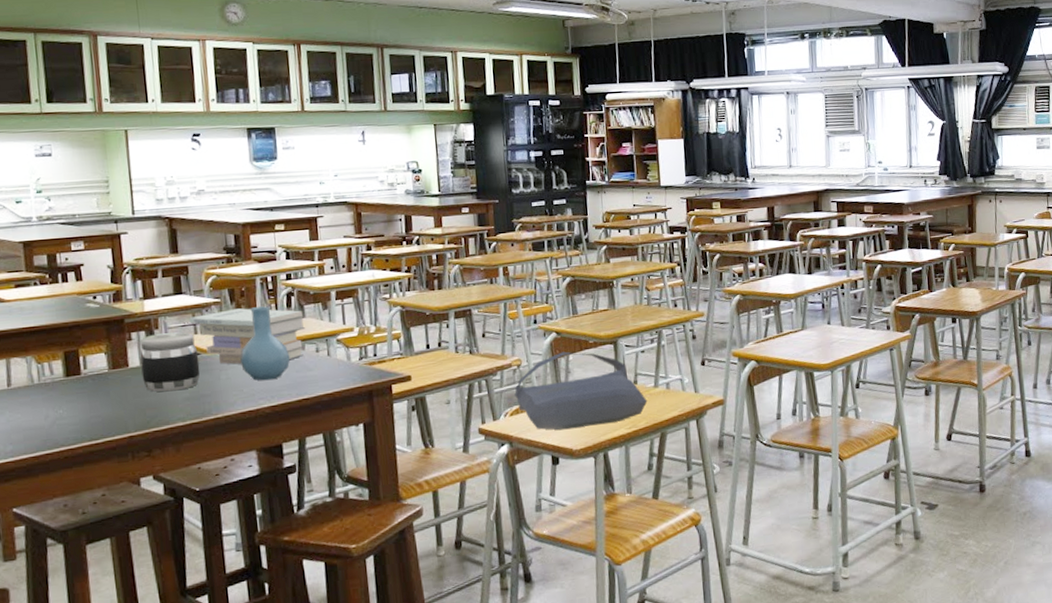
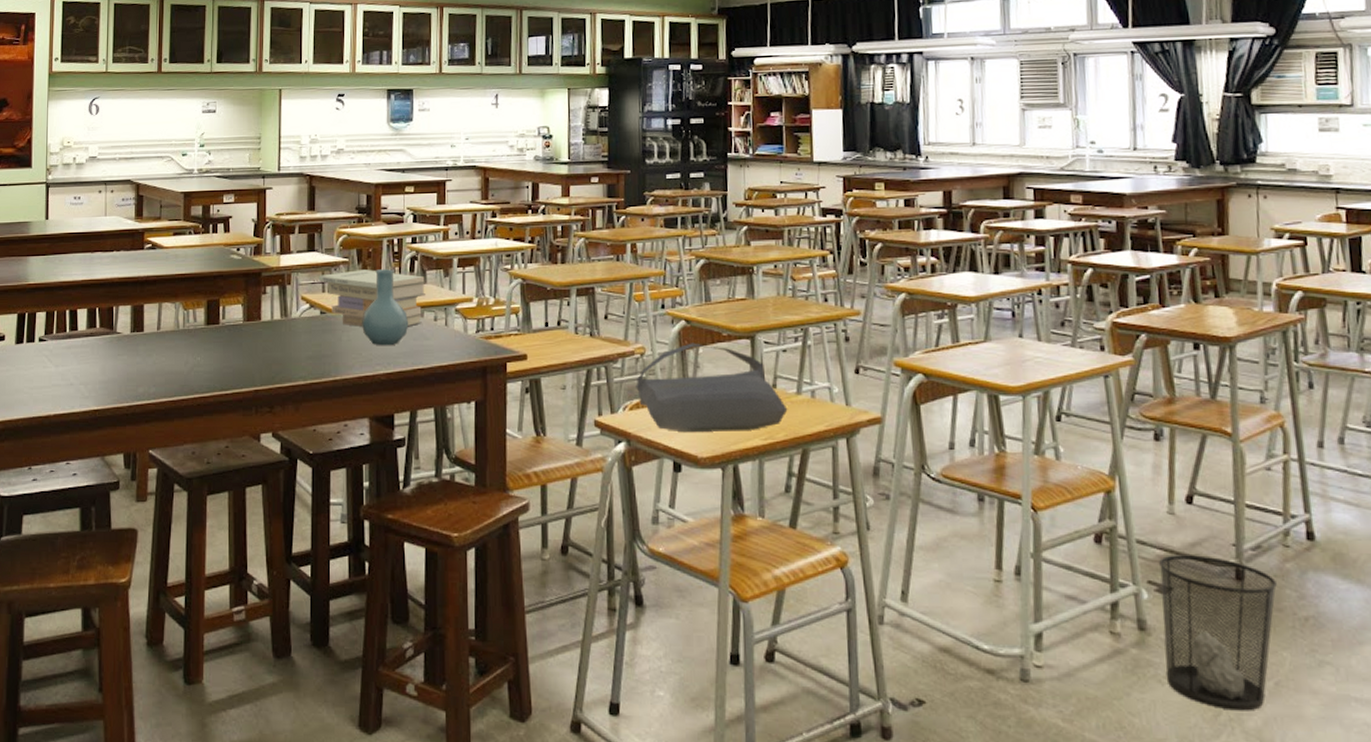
jar: present [140,332,200,392] -> none [272,289,324,349]
waste bin: none [929,477,1006,587] -> present [1159,555,1277,711]

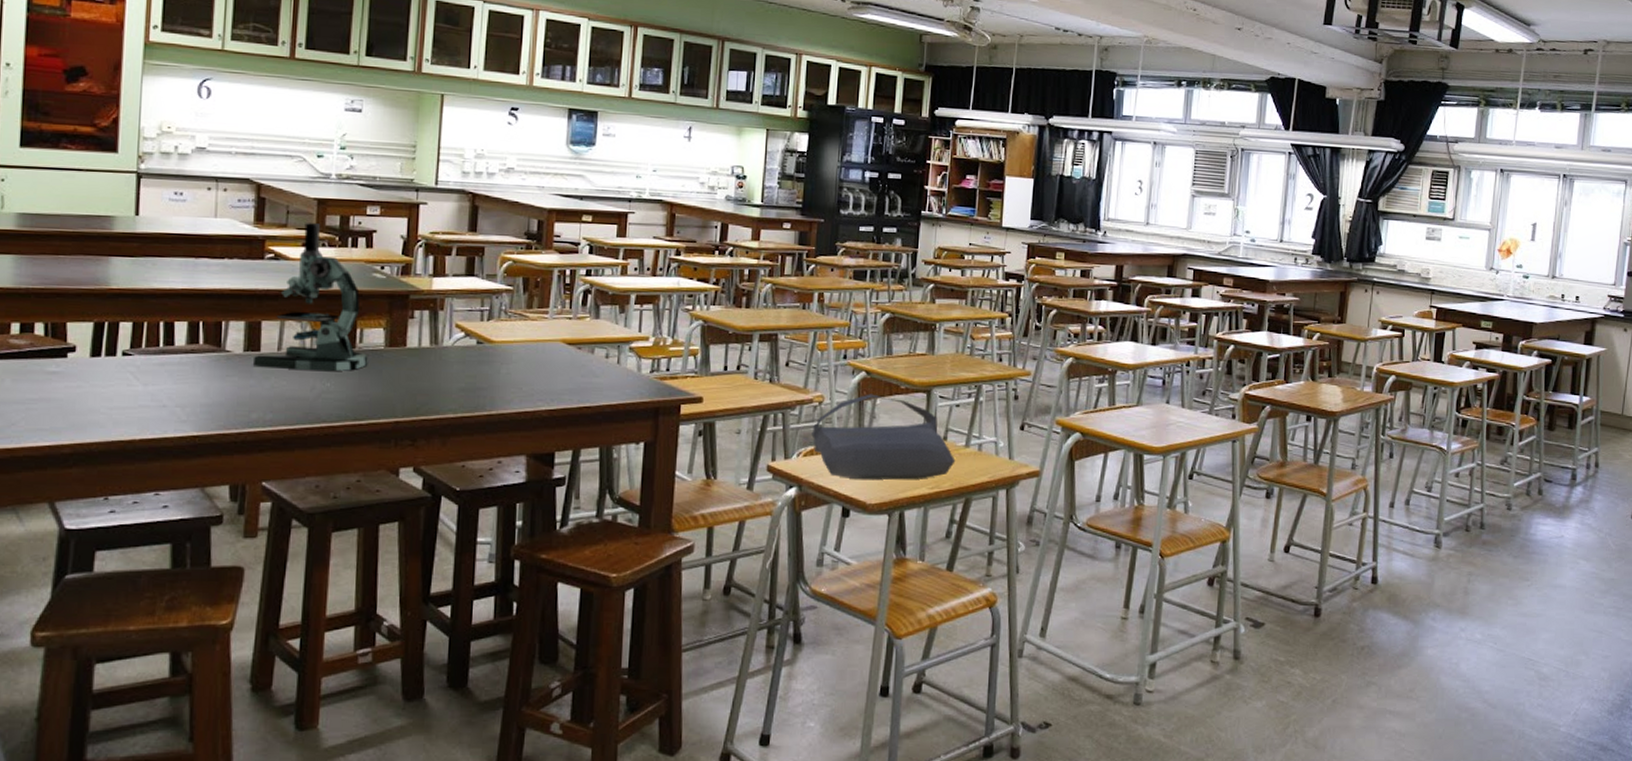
microscope: none [138,214,230,346] -> present [252,223,368,371]
books: present [319,270,426,327] -> none [477,299,600,363]
flask: present [361,269,409,346] -> none [523,300,578,381]
waste bin: present [1159,555,1277,711] -> none [1250,595,1344,724]

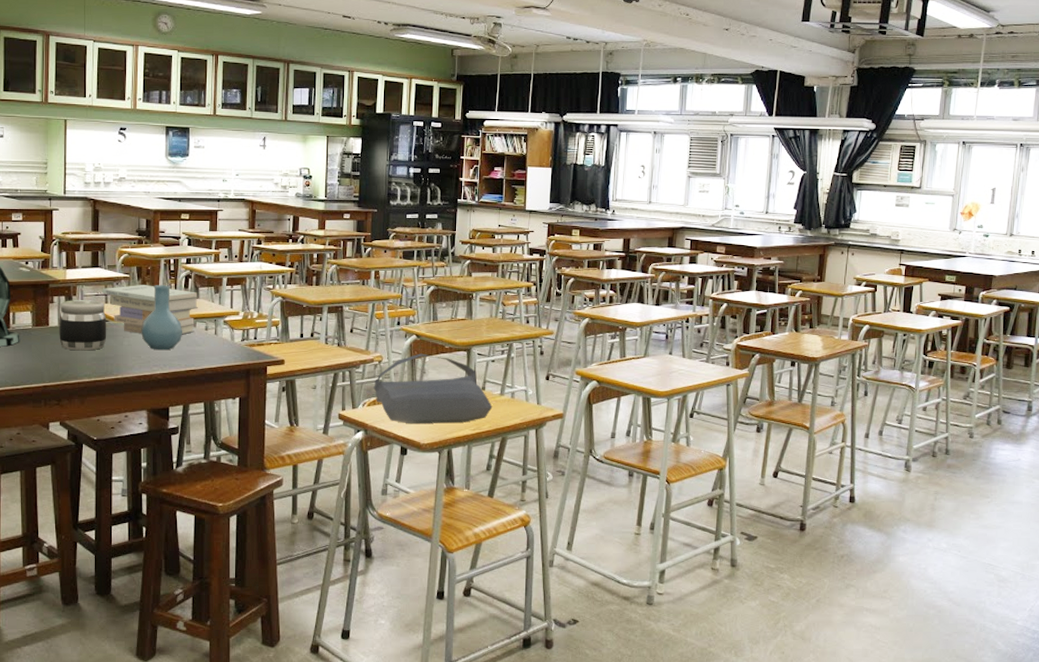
jar: none [419,315,481,379] -> present [59,300,107,351]
books: none [477,299,600,363] -> present [102,285,199,335]
flask: none [523,300,578,381] -> present [140,285,183,350]

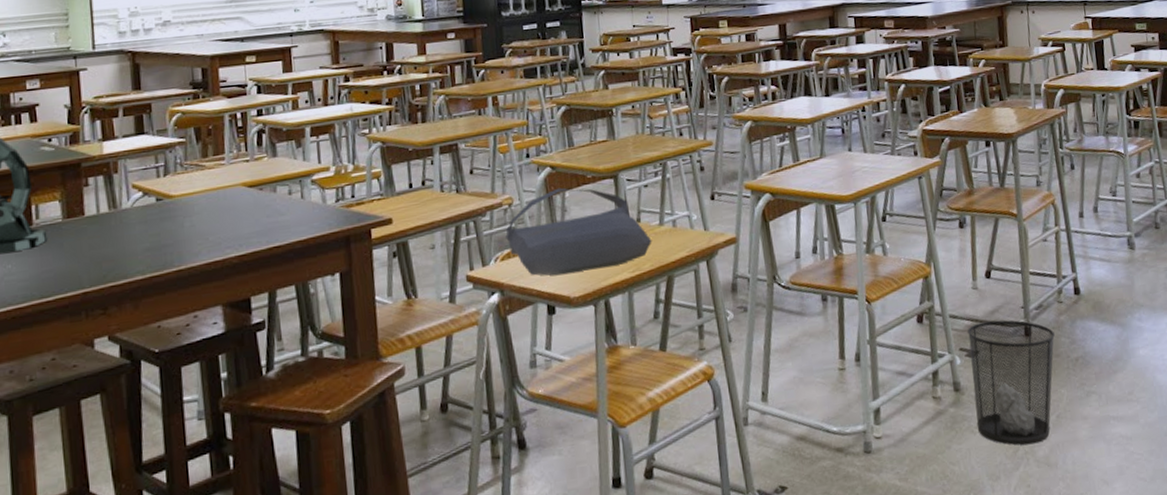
jar: present [59,300,107,351] -> none [97,175,162,243]
books: present [102,285,199,335] -> none [151,148,277,210]
flask: present [140,285,183,350] -> none [205,145,261,228]
waste bin: none [746,514,826,620] -> present [967,320,1055,445]

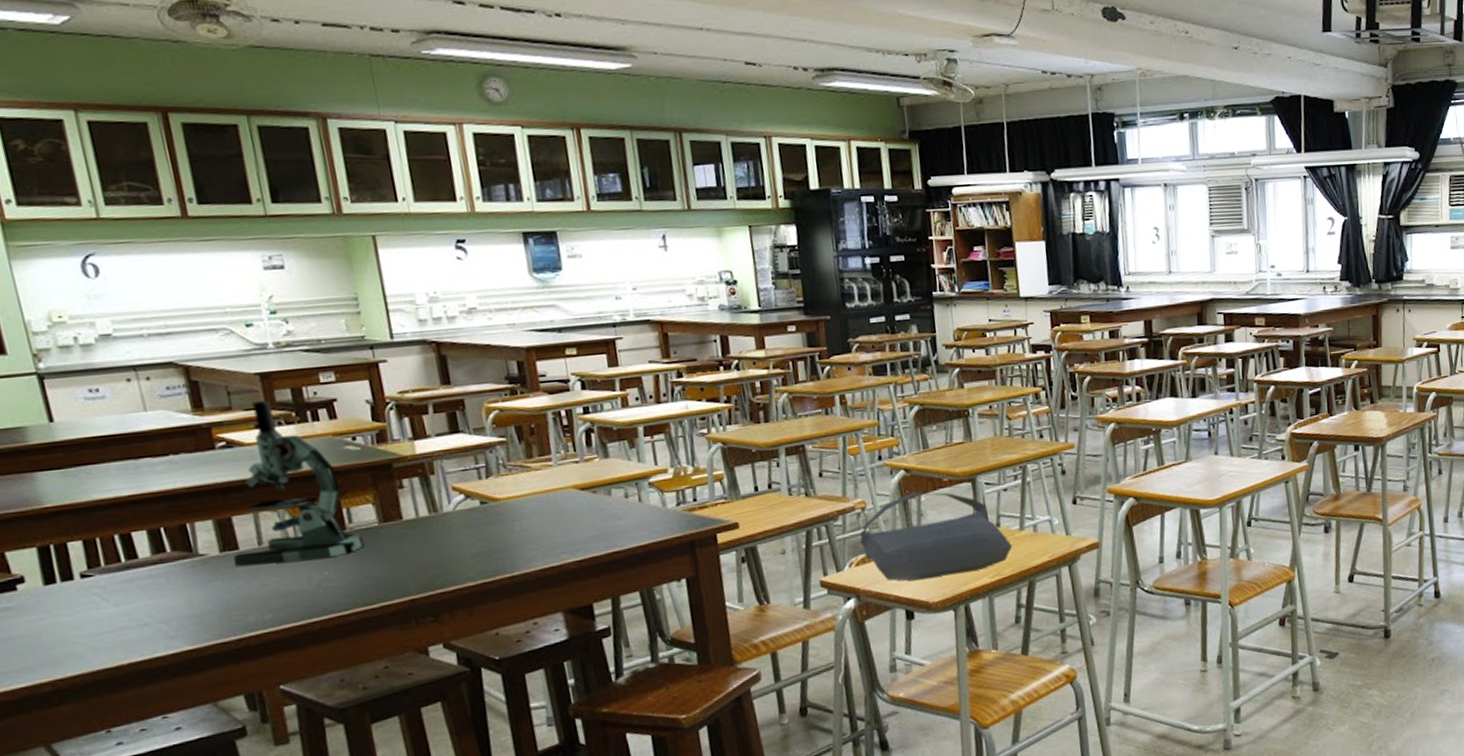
waste bin: present [967,320,1055,445] -> none [1328,622,1413,741]

